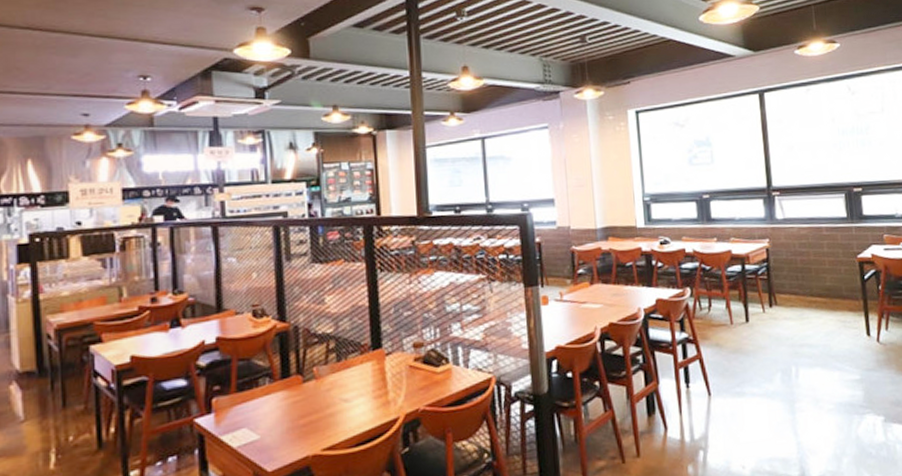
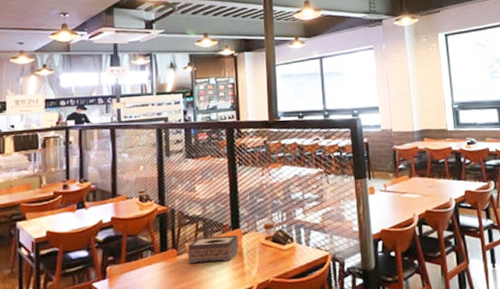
tissue box: none [316,356,381,391] -> present [187,235,239,263]

